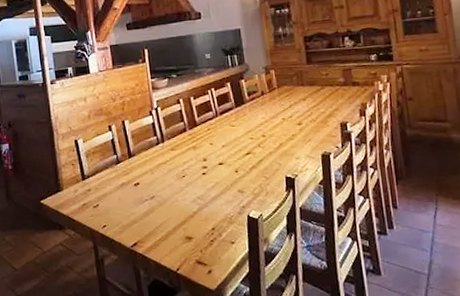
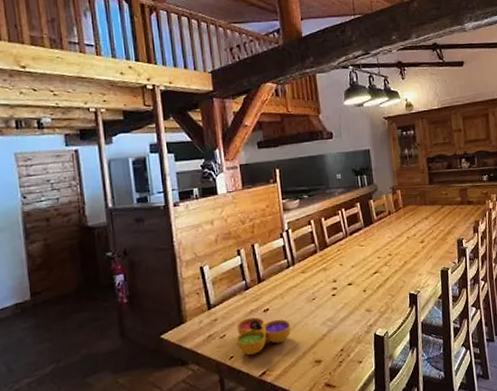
decorative bowl: none [108,190,161,226] -> present [235,317,291,355]

